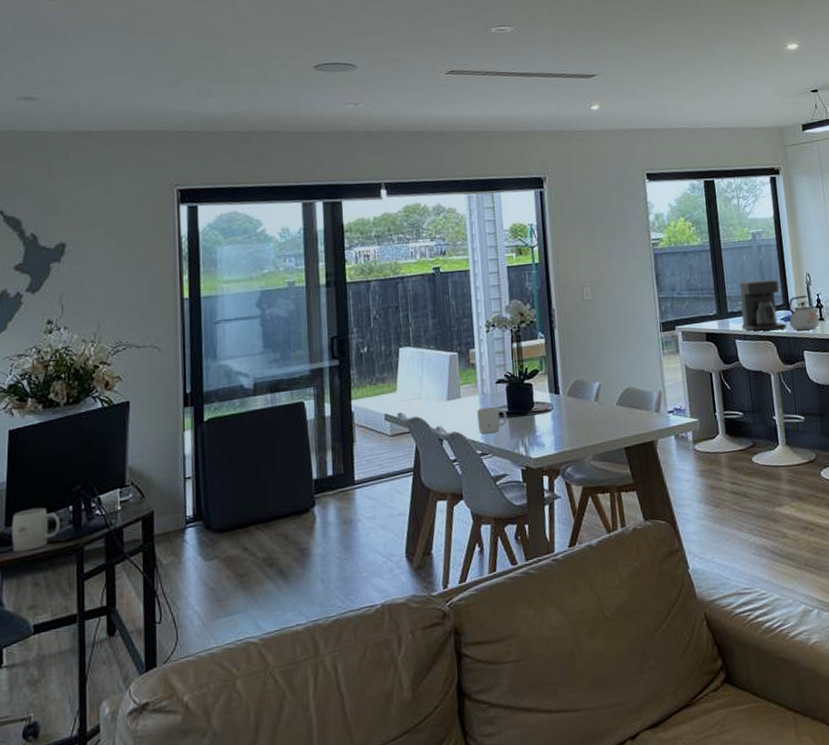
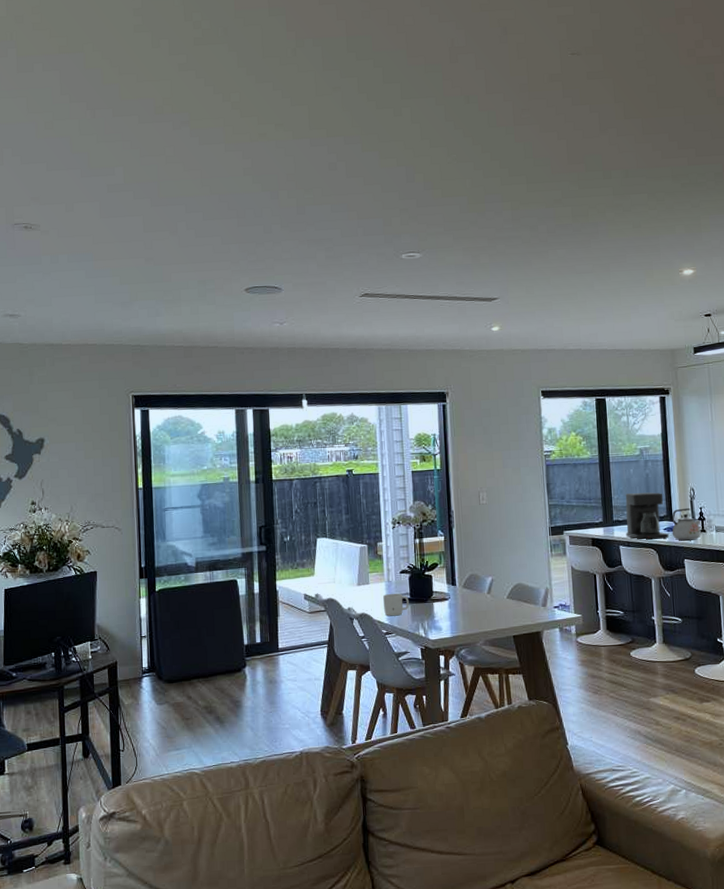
mug: present [11,507,61,553] -> none [8,652,46,686]

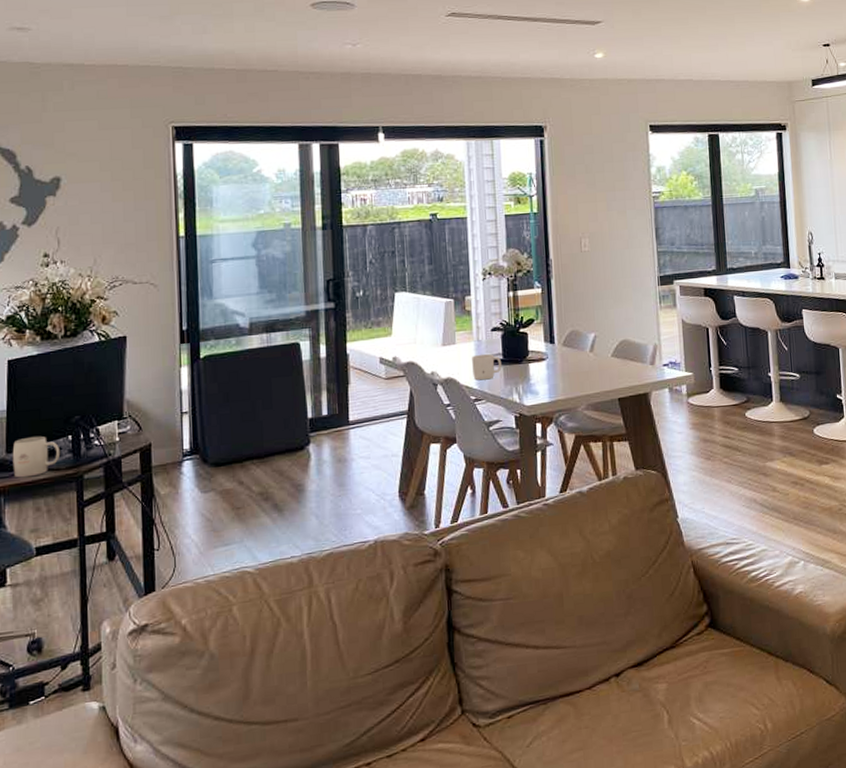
mug: none [8,652,46,686] -> present [12,435,61,478]
coffee maker: present [625,492,669,540] -> none [740,236,786,289]
kettle: present [671,507,701,541] -> none [789,253,820,289]

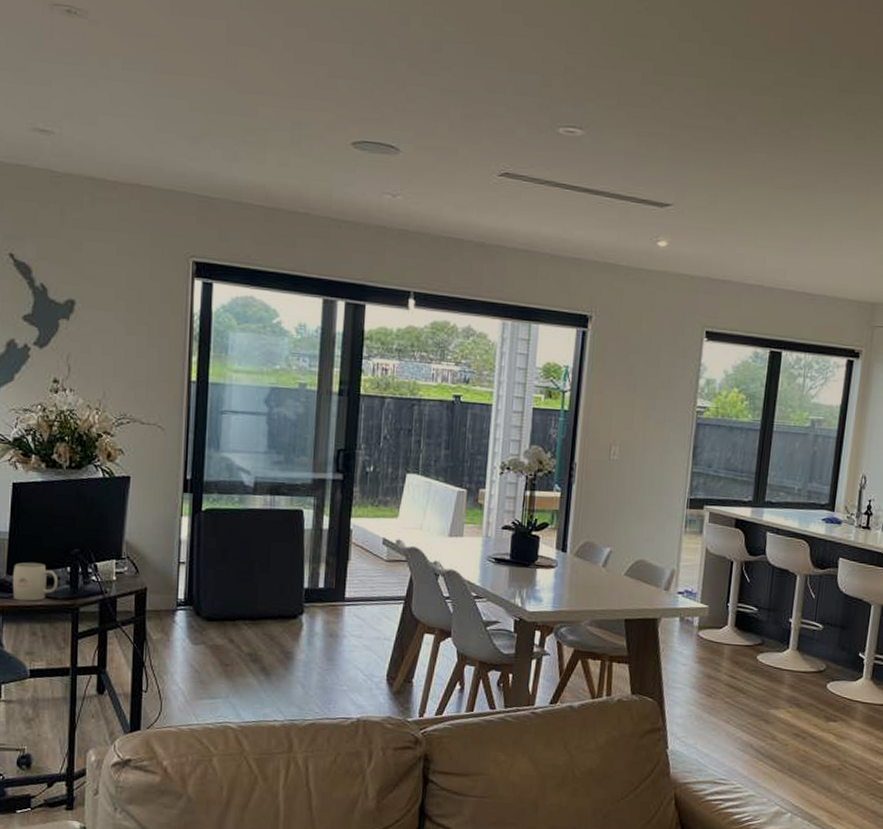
mug: present [472,354,502,381] -> none [477,551,508,579]

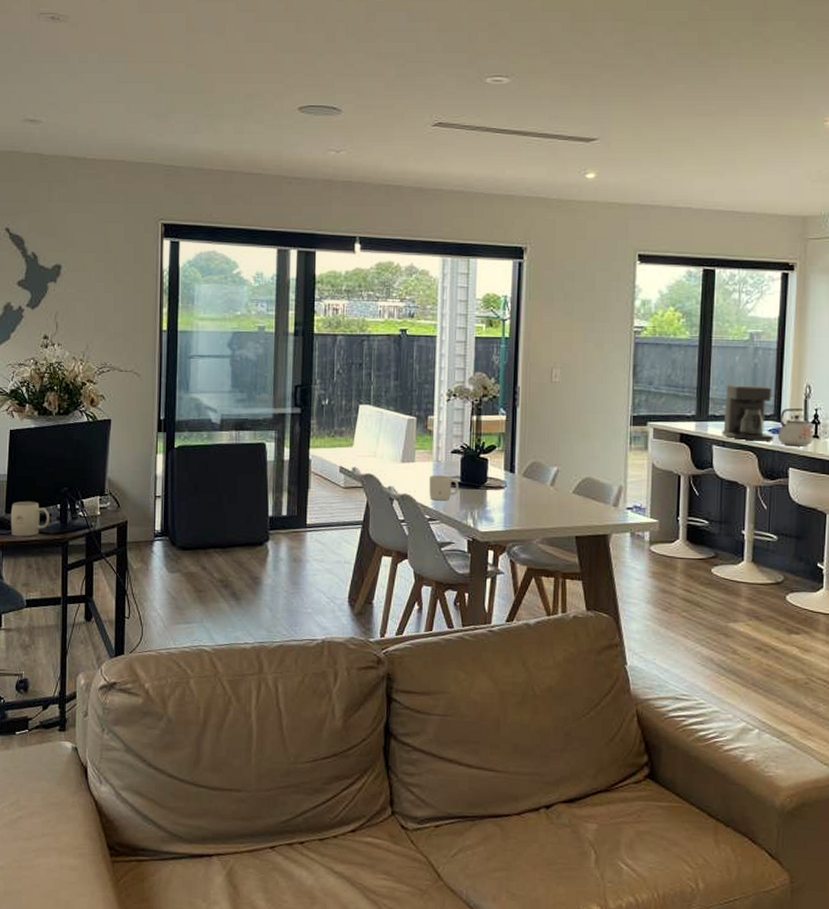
mug: none [477,551,508,579] -> present [429,474,459,501]
coffee maker: none [776,471,829,531] -> present [722,385,773,442]
kettle: none [830,498,866,537] -> present [777,407,814,447]

